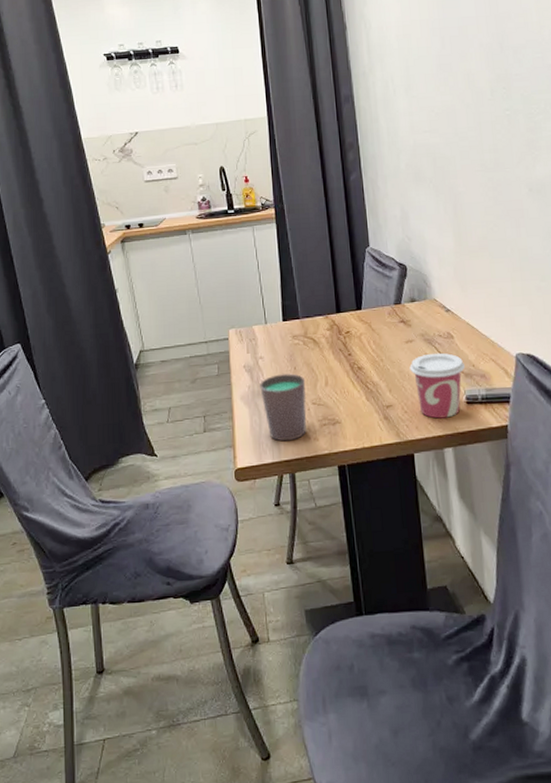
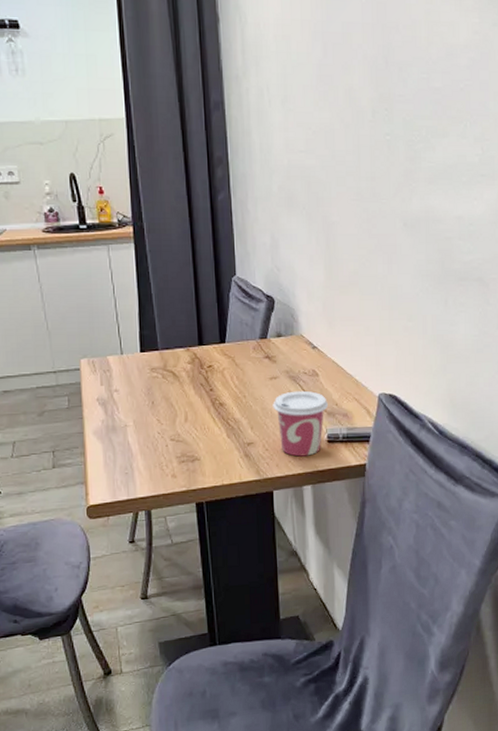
cup: present [260,373,307,442] -> none [114,407,165,478]

